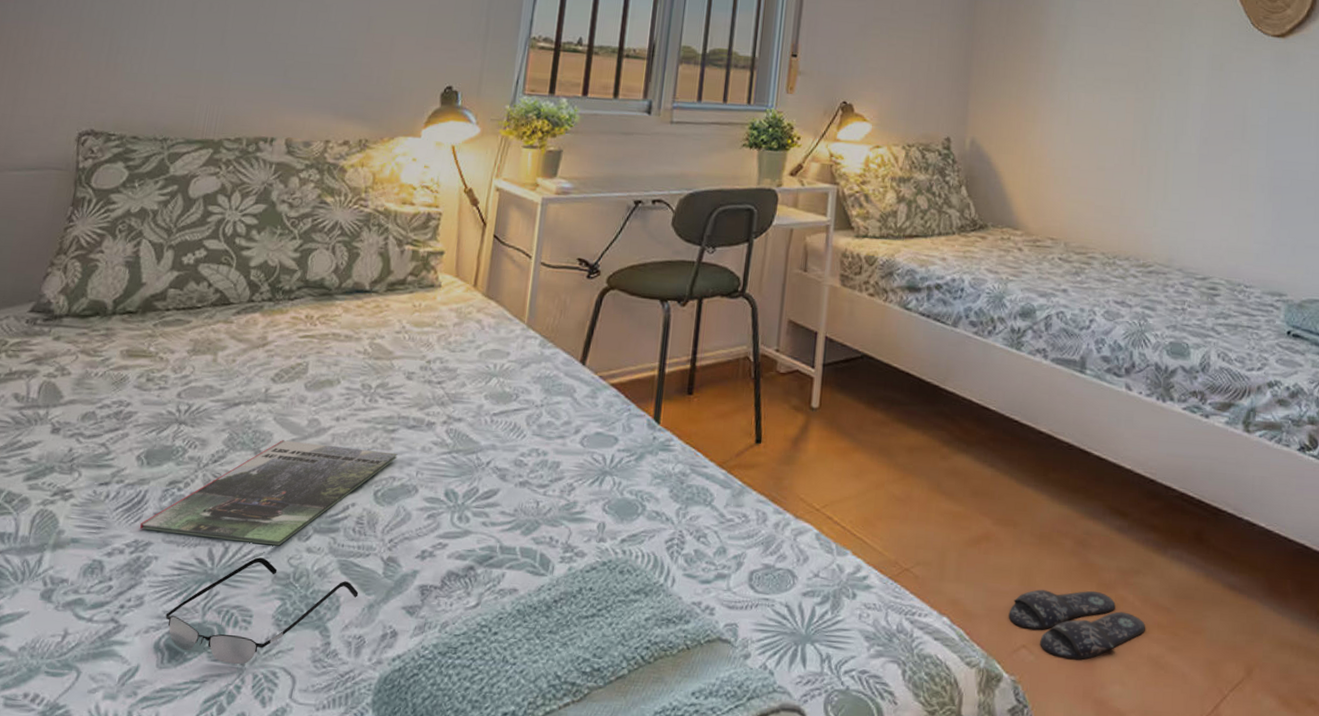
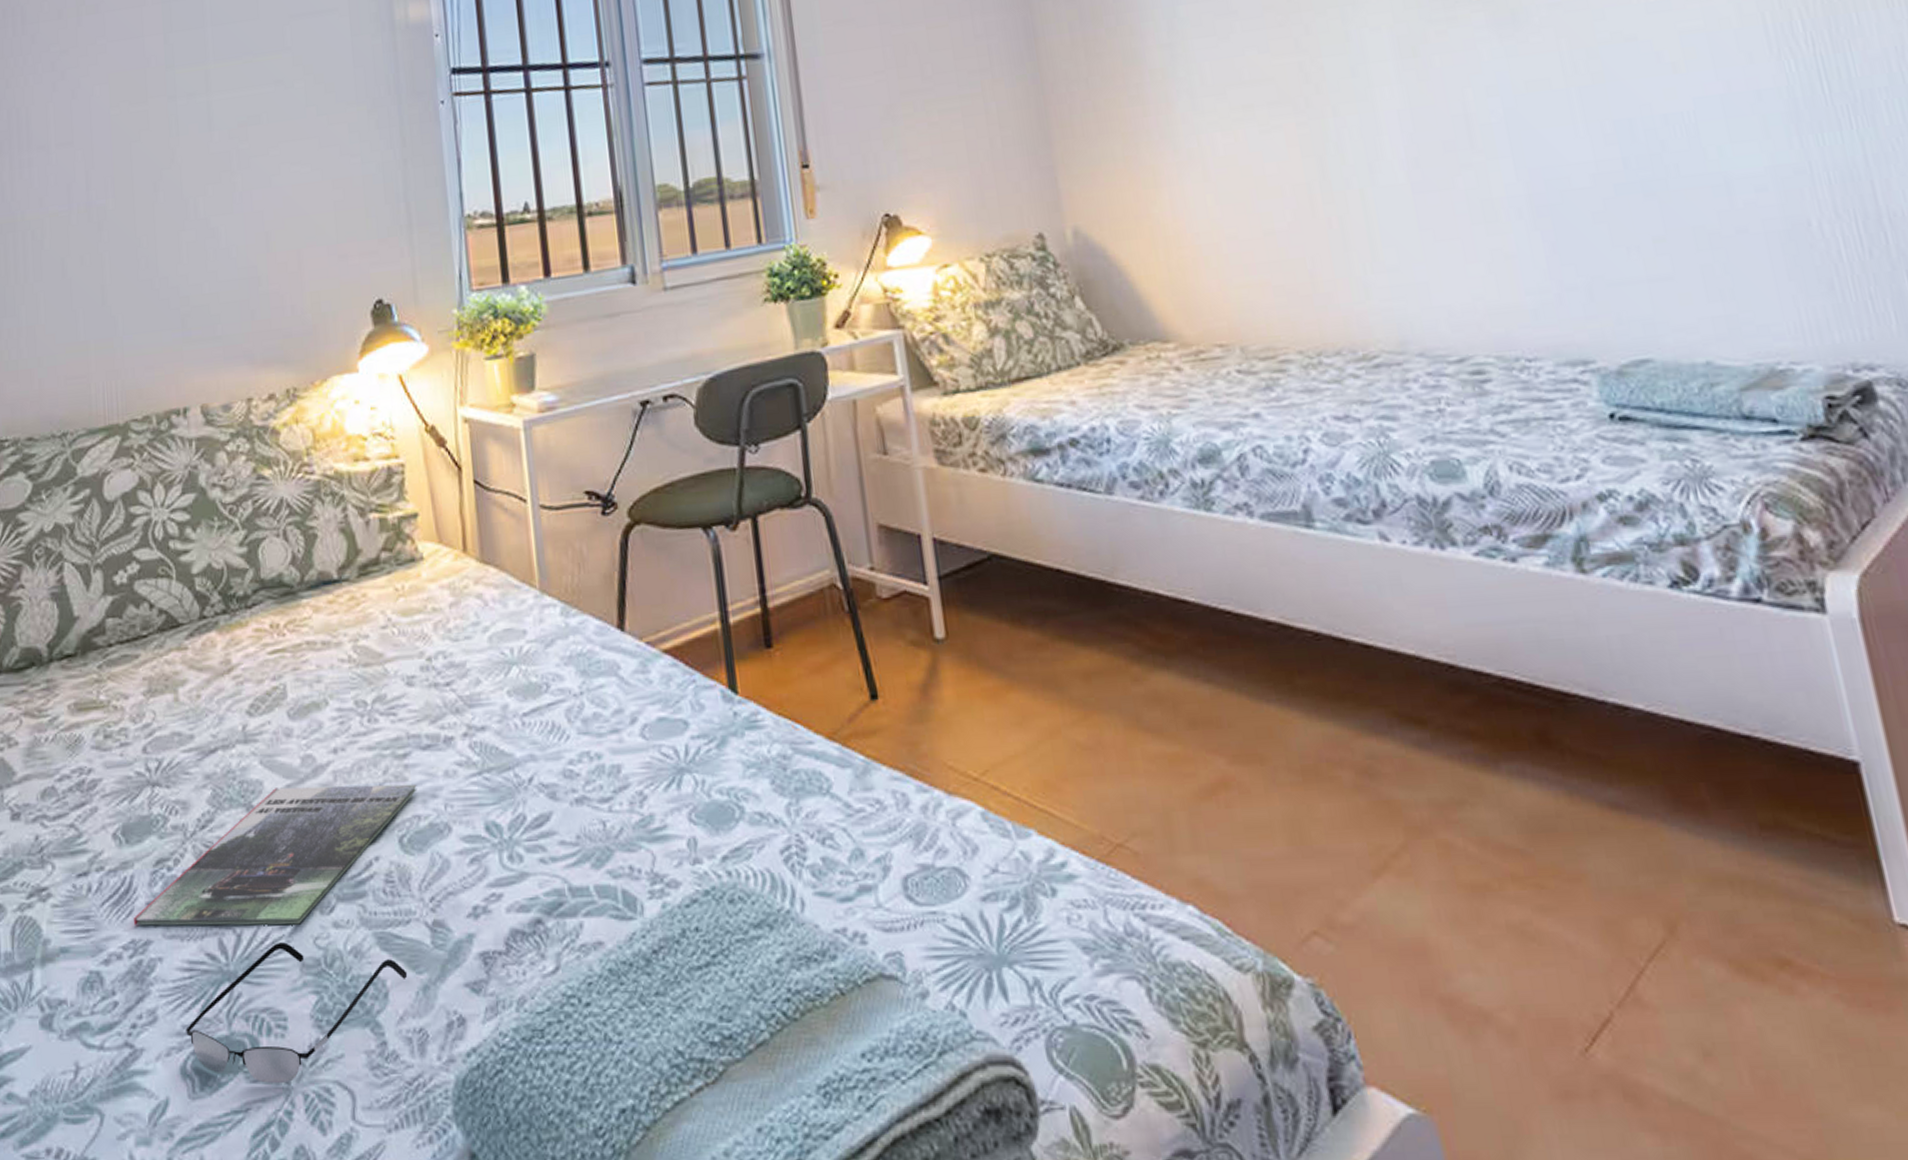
slippers: present [1008,589,1145,660] -> none [1281,839,1493,943]

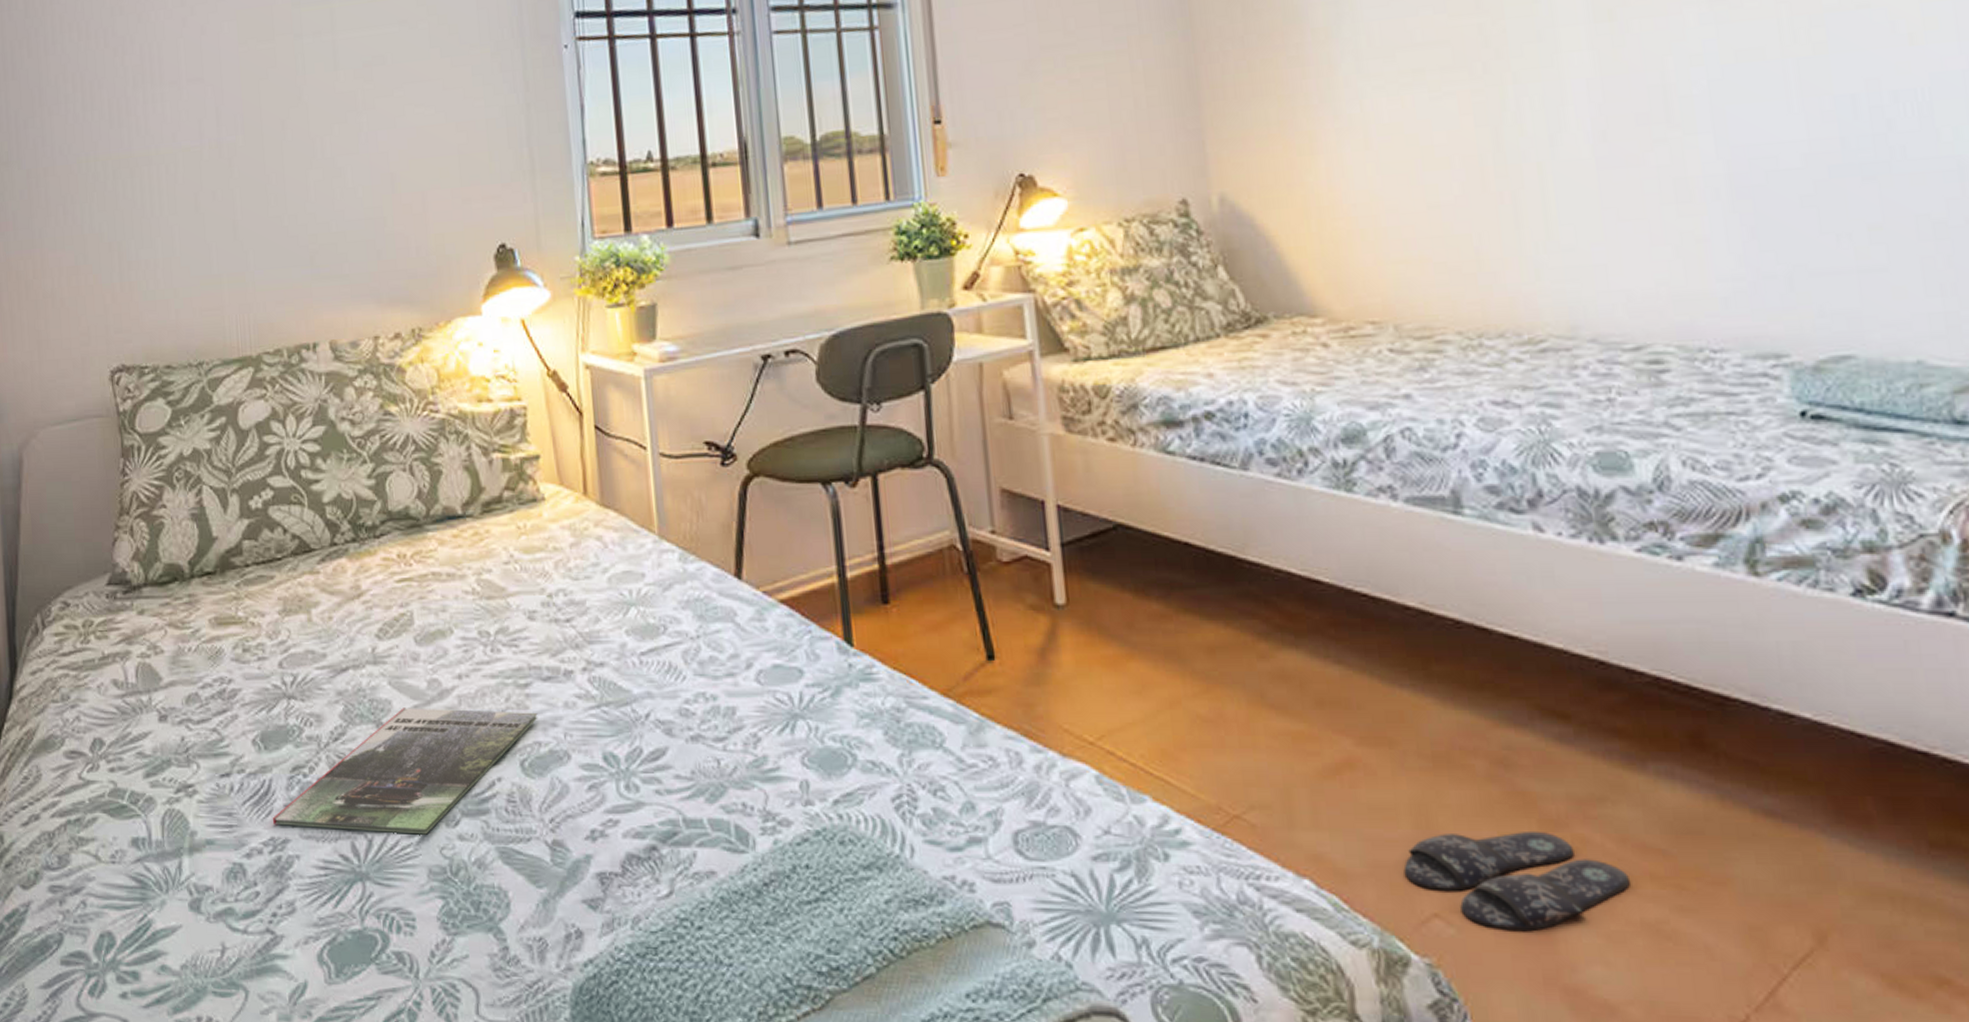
eyeglasses: present [186,942,408,1084] -> none [322,850,528,977]
slippers: none [1281,839,1493,943] -> present [1403,830,1630,931]

